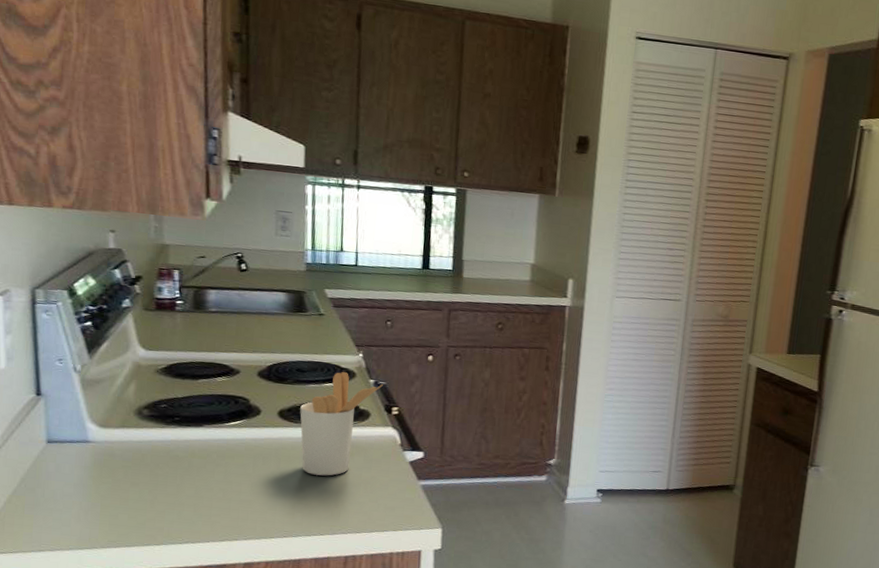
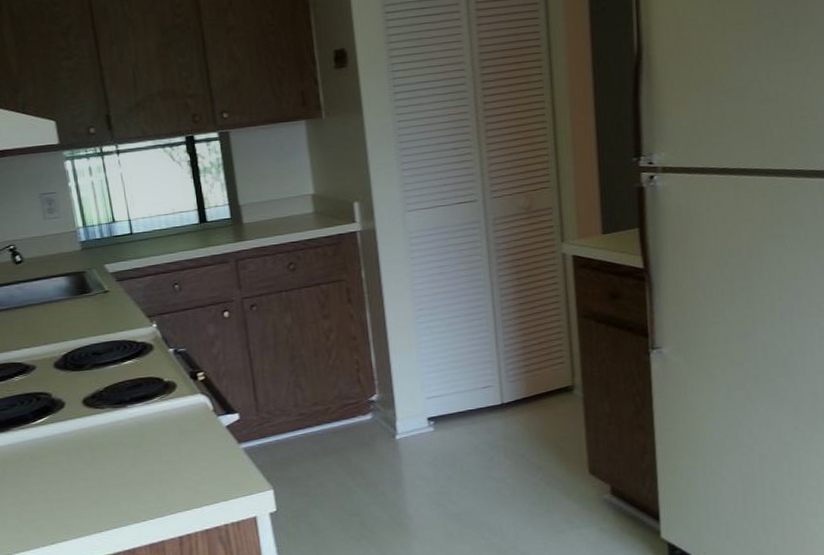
utensil holder: present [300,371,383,476] -> none [103,345,183,459]

